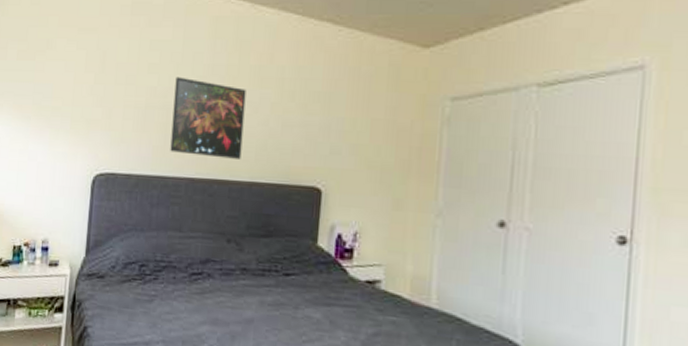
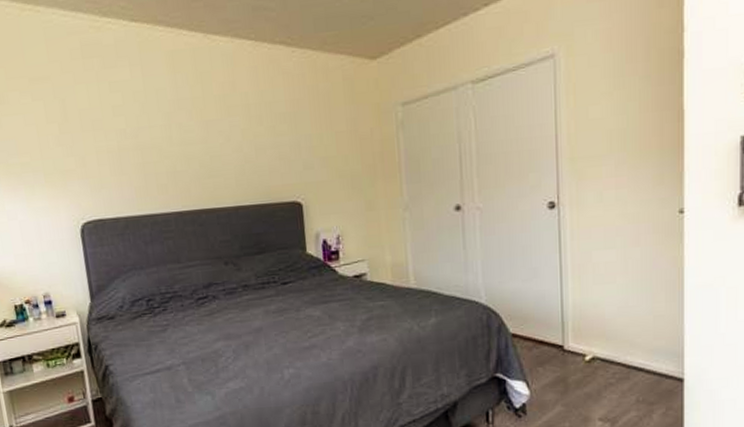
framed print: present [170,76,246,159] -> none [143,115,223,190]

